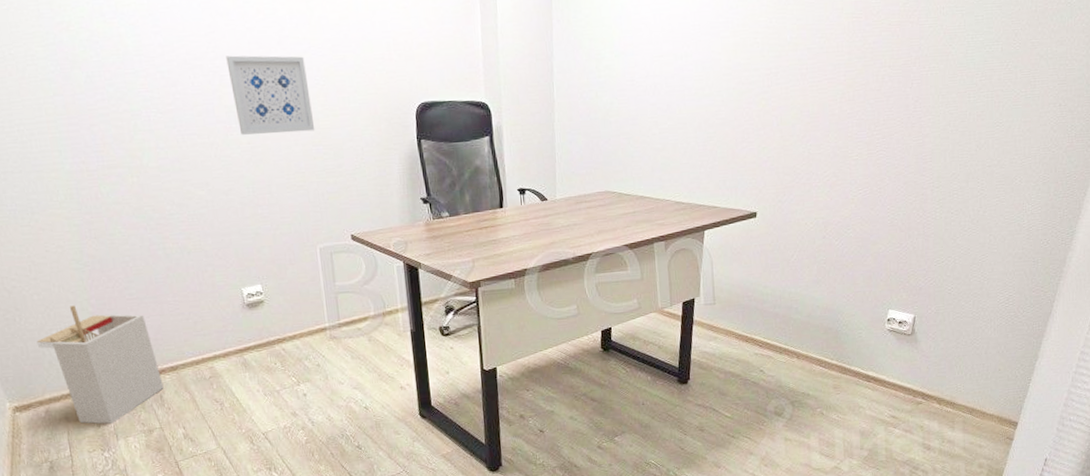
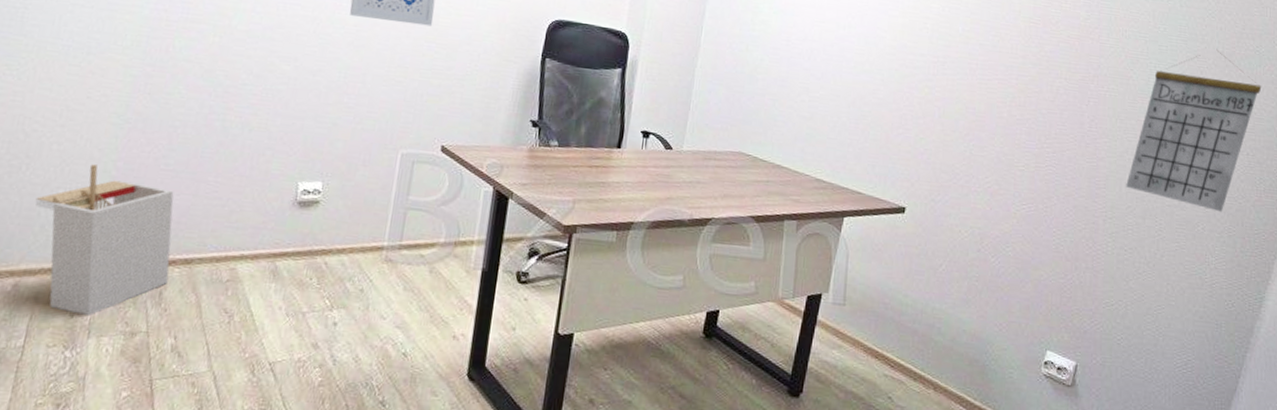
calendar: none [950,8,1073,164] -> present [1126,48,1262,213]

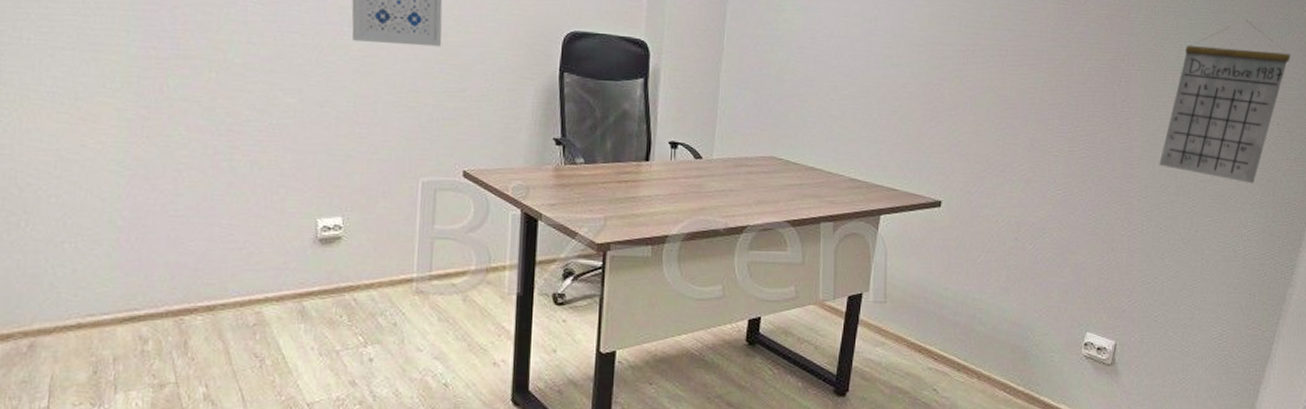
storage bin: present [34,164,174,315] -> none [40,215,192,370]

